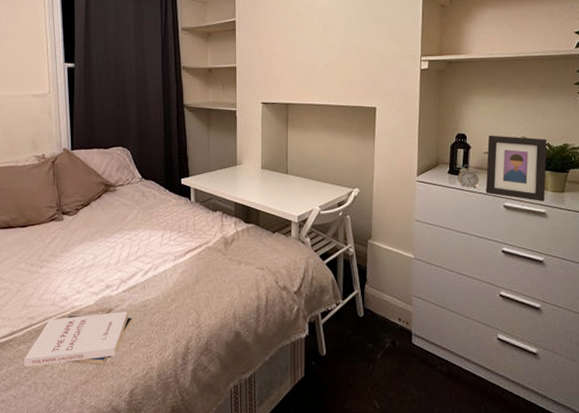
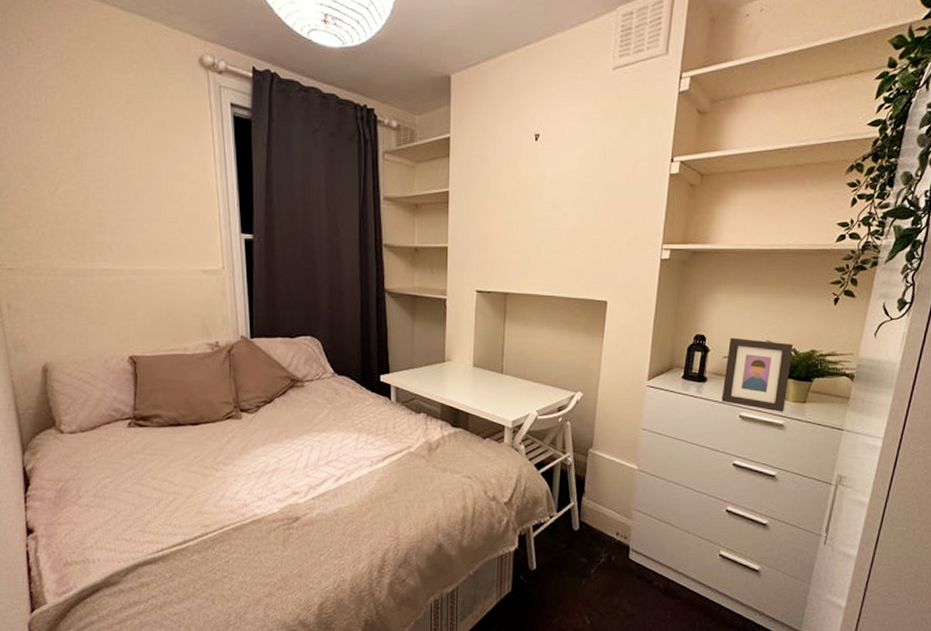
books: present [23,310,132,368] -> none [198,519,322,579]
alarm clock: present [457,164,479,188] -> none [692,369,716,396]

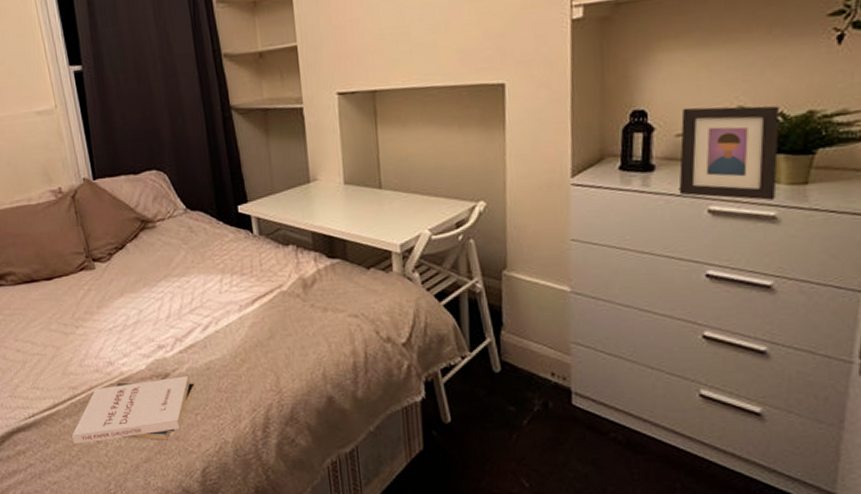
books: none [198,519,322,579] -> present [71,375,195,445]

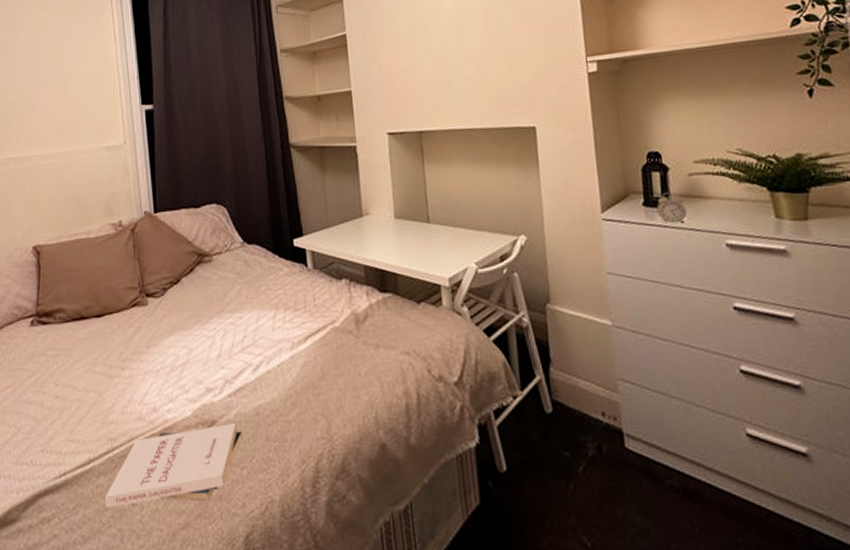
alarm clock: none [634,154,669,189] -> present [656,191,688,224]
picture frame: present [678,106,780,201] -> none [690,149,783,235]

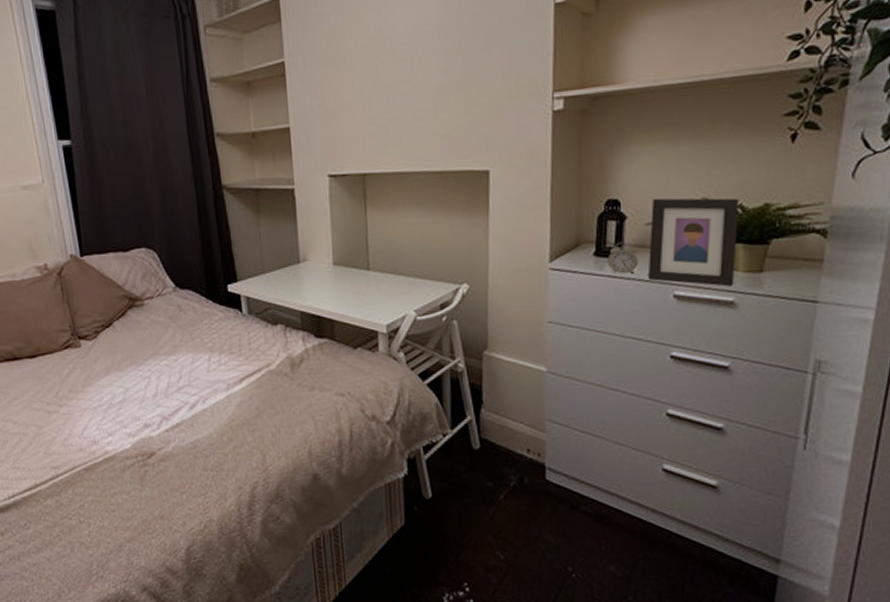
books: present [104,422,243,509] -> none [52,454,181,525]
picture frame: none [690,149,783,235] -> present [647,198,740,287]

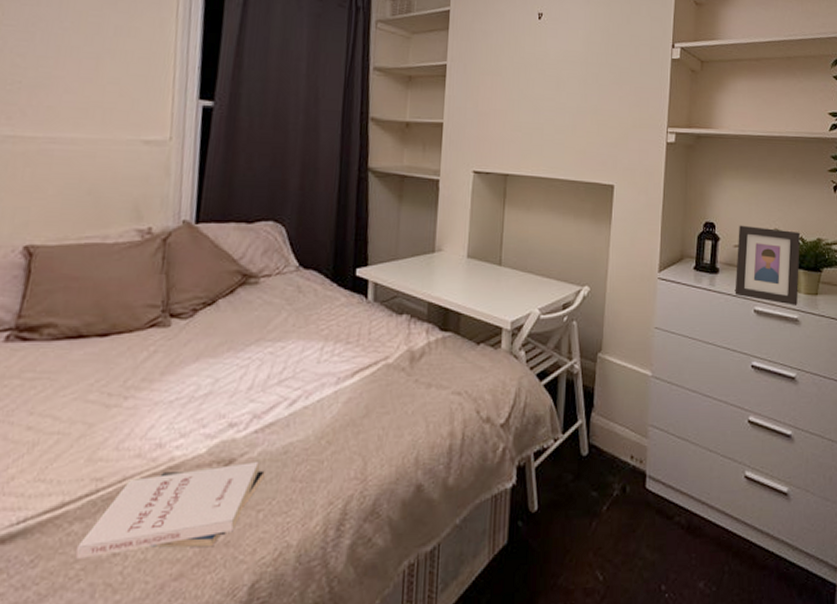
books: none [52,454,181,525] -> present [75,460,265,561]
alarm clock: present [607,241,639,274] -> none [704,259,728,288]

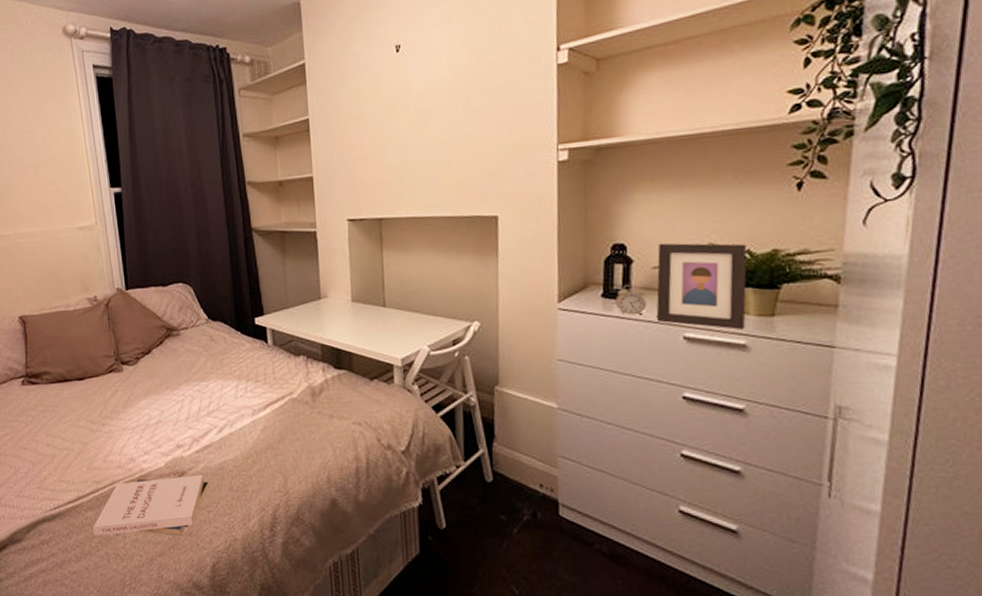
alarm clock: none [704,259,728,288] -> present [615,284,647,315]

